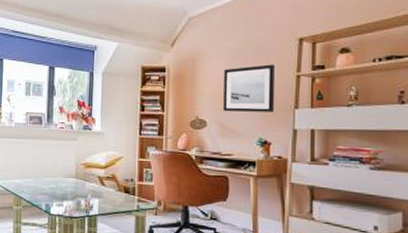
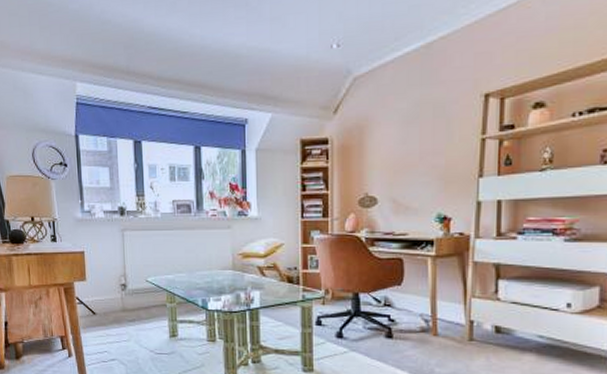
wall art: present [223,64,274,113] -> none [396,127,455,186]

